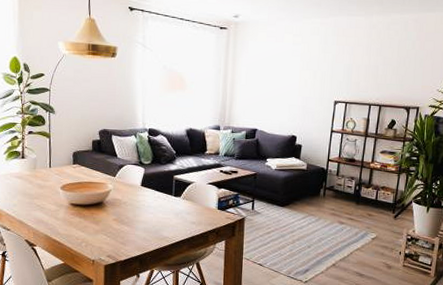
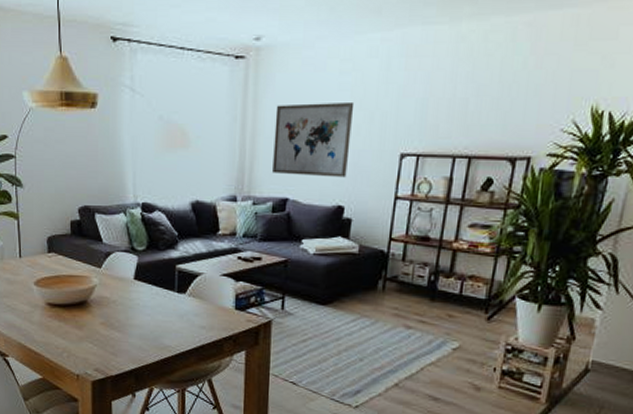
wall art: none [246,63,303,116] -> present [272,101,355,178]

